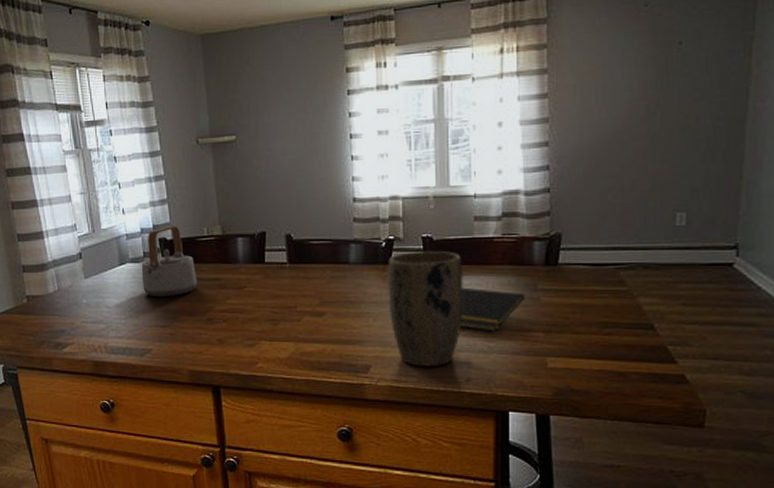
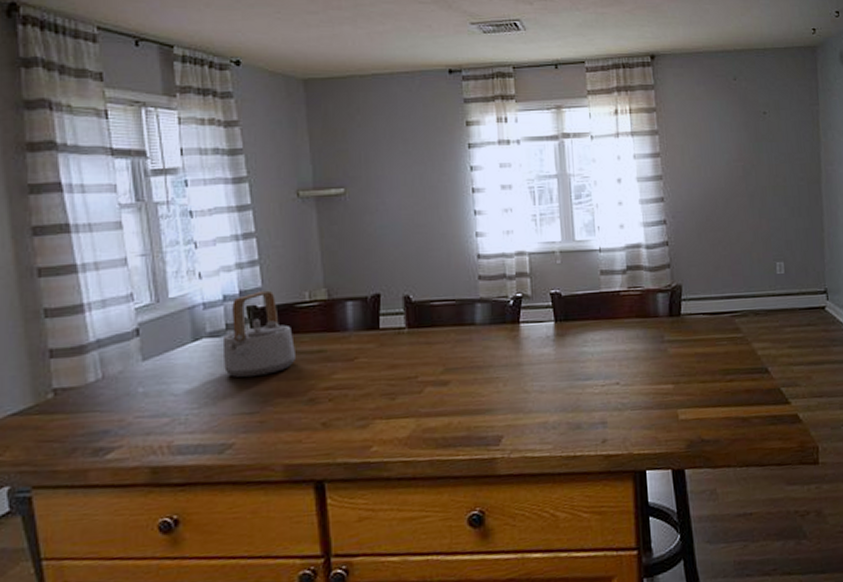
plant pot: present [388,251,463,367] -> none [516,307,596,432]
notepad: present [460,287,525,332] -> none [592,343,654,388]

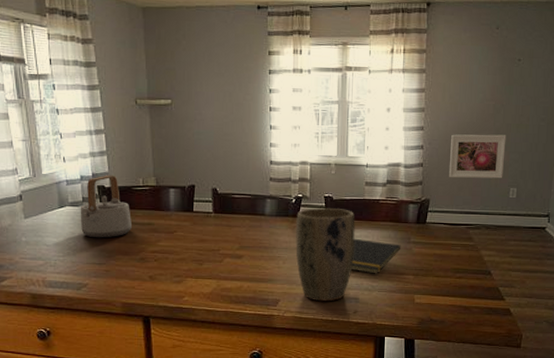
plant pot: none [516,307,596,432] -> present [295,208,355,302]
notepad: none [592,343,654,388] -> present [351,238,401,274]
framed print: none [698,200,766,255] -> present [448,134,506,179]

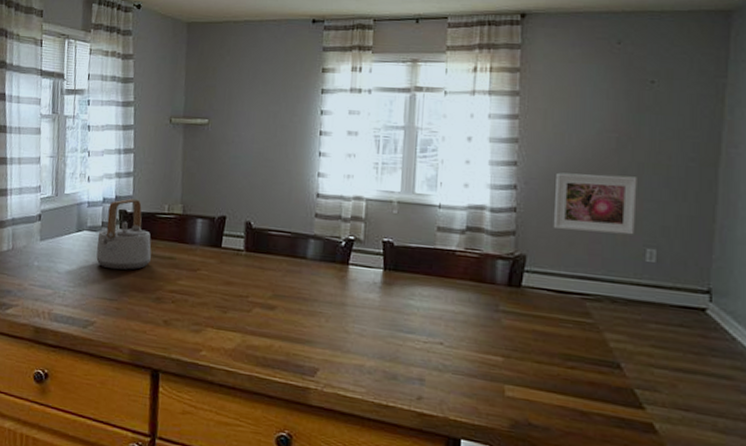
plant pot: present [295,208,355,302] -> none [342,254,423,379]
notepad: present [351,238,401,274] -> none [415,298,485,349]

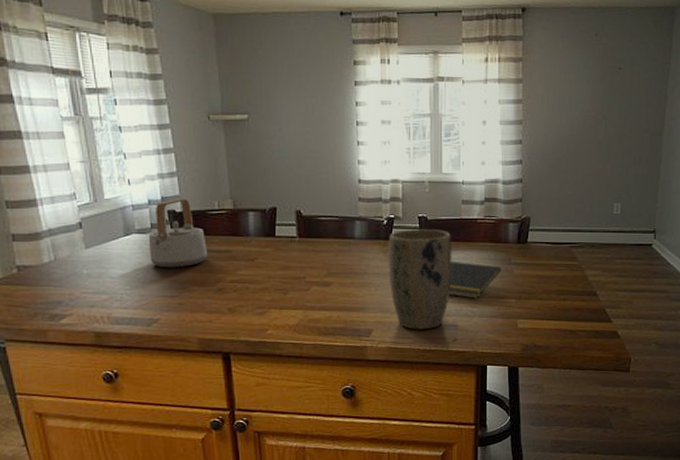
plant pot: none [342,254,423,379] -> present [389,229,452,330]
notepad: none [415,298,485,349] -> present [449,261,502,299]
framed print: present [553,172,637,235] -> none [549,147,609,194]

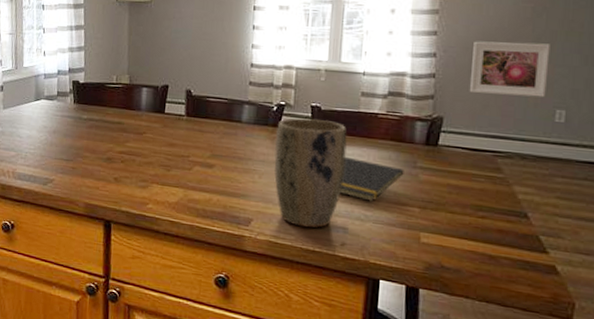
teapot: present [148,198,207,268] -> none [53,70,102,134]
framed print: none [549,147,609,194] -> present [469,41,550,98]

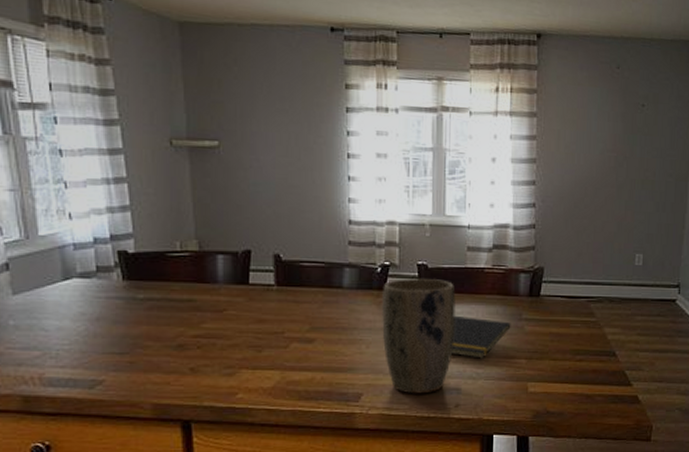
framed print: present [469,41,550,98] -> none [565,190,630,243]

